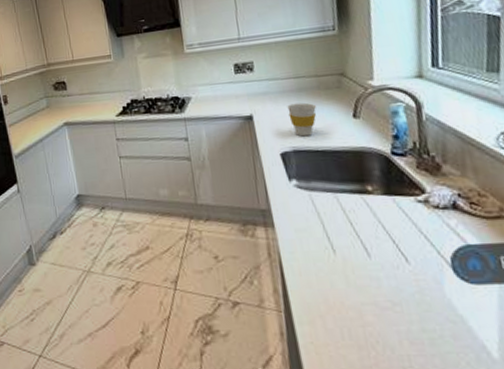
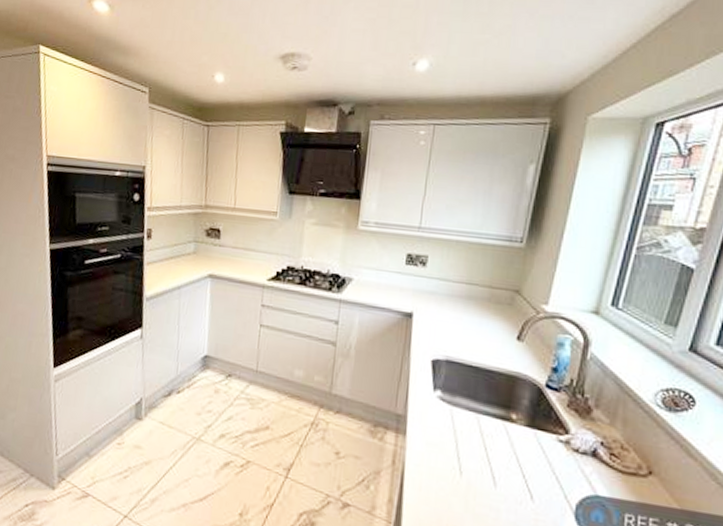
cup: present [287,102,316,137] -> none [450,310,481,349]

